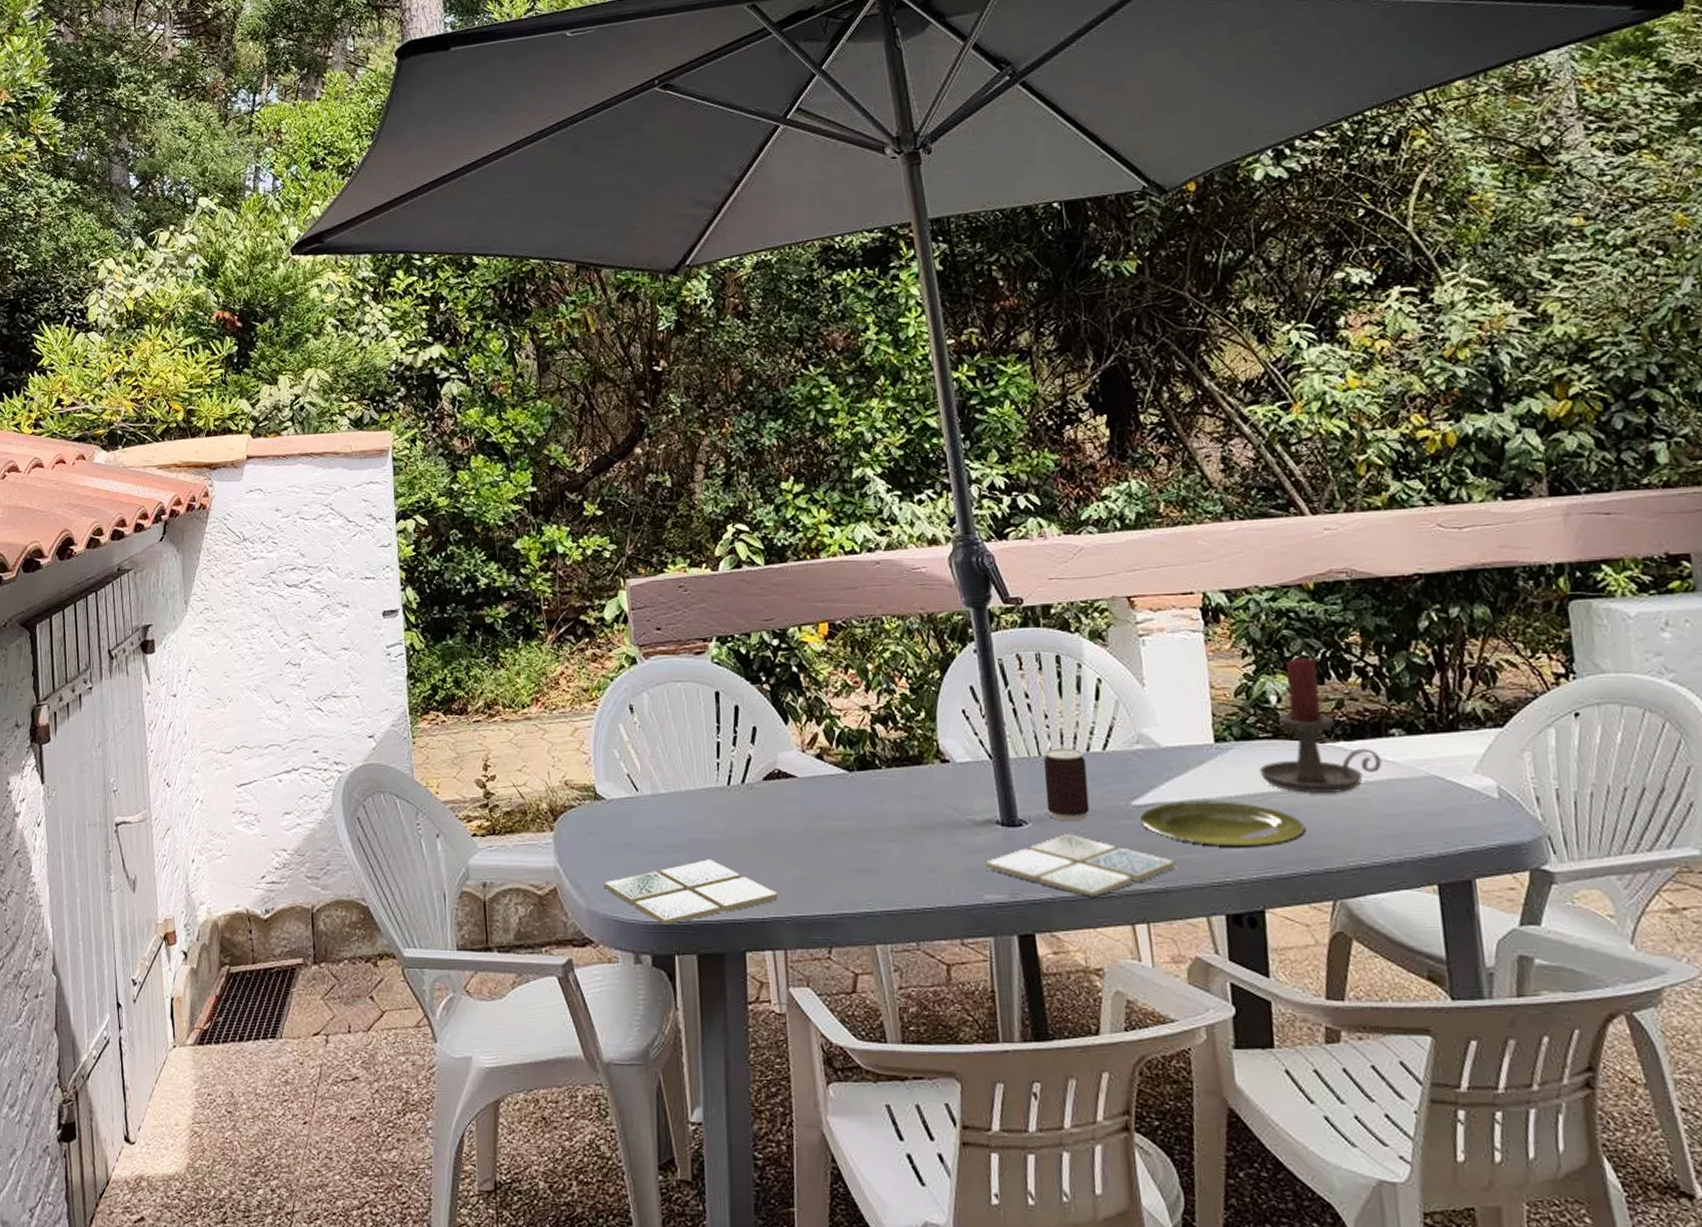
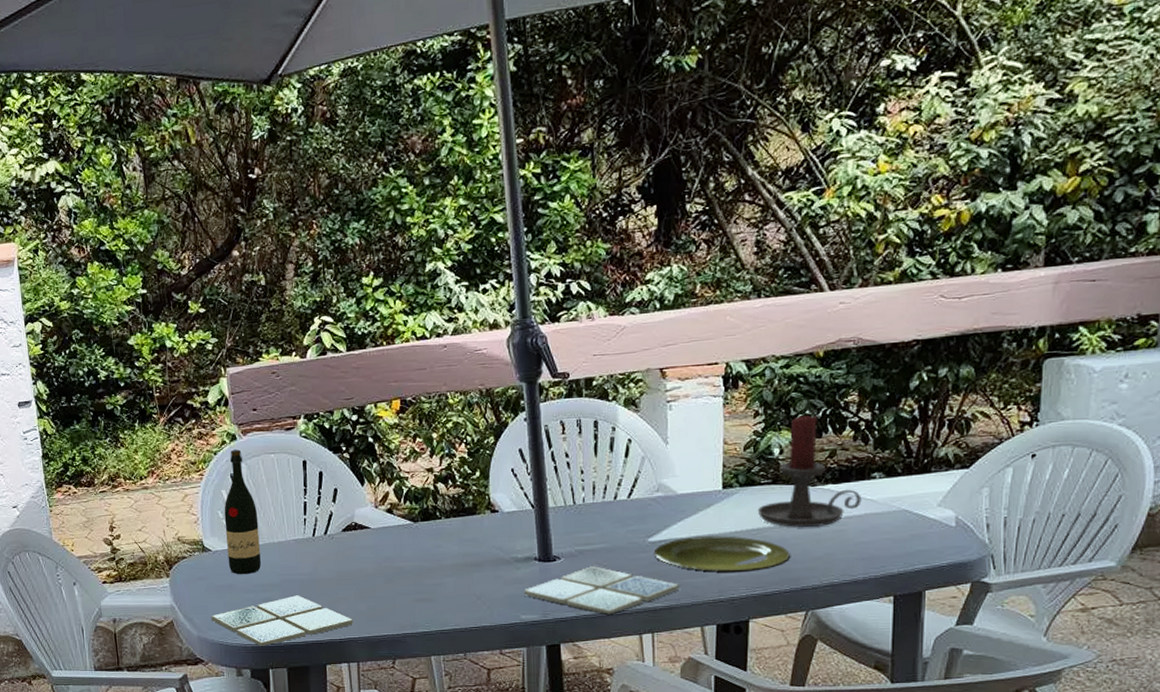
wine bottle: none [621,675,666,831] -> present [224,449,262,575]
beverage can: present [1043,748,1090,822] -> none [577,497,613,557]

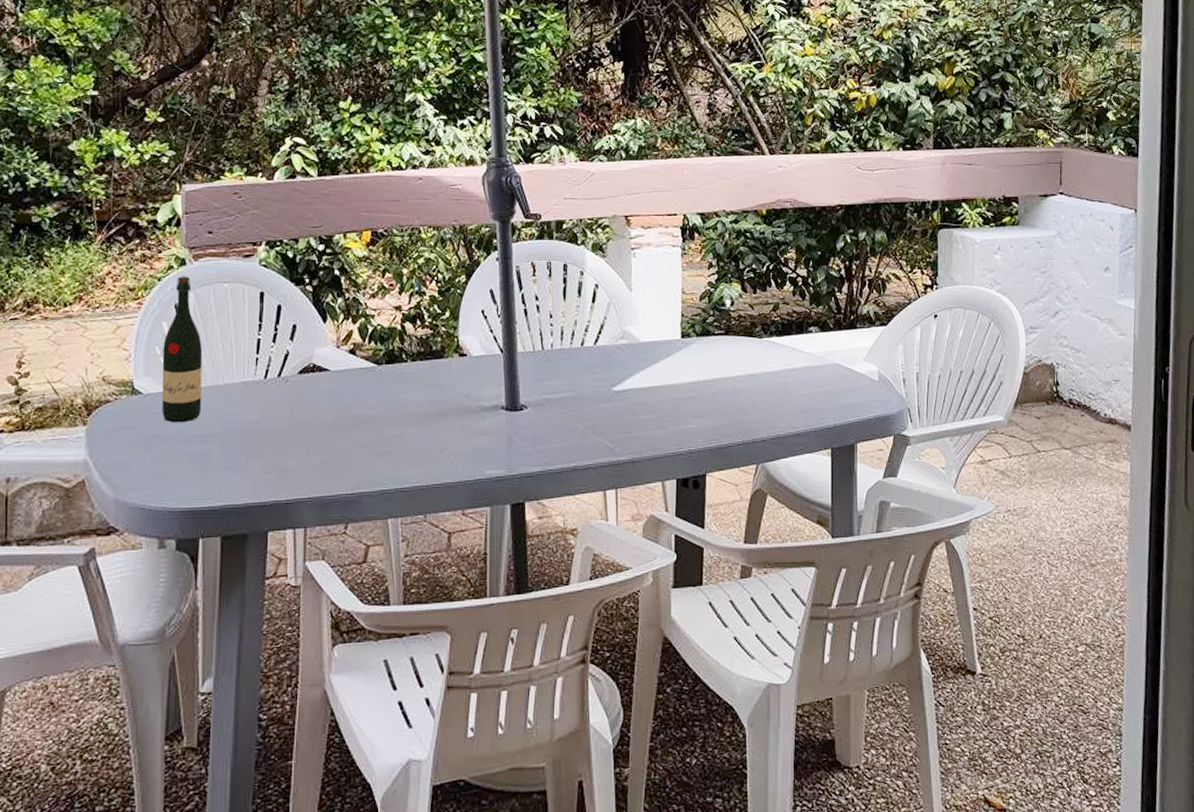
drink coaster: present [211,595,353,646] -> none [133,448,303,510]
drink coaster: present [524,566,680,614] -> none [490,416,643,469]
plate: present [654,536,790,572] -> none [618,386,741,424]
candle holder: present [757,414,862,527] -> none [712,268,801,379]

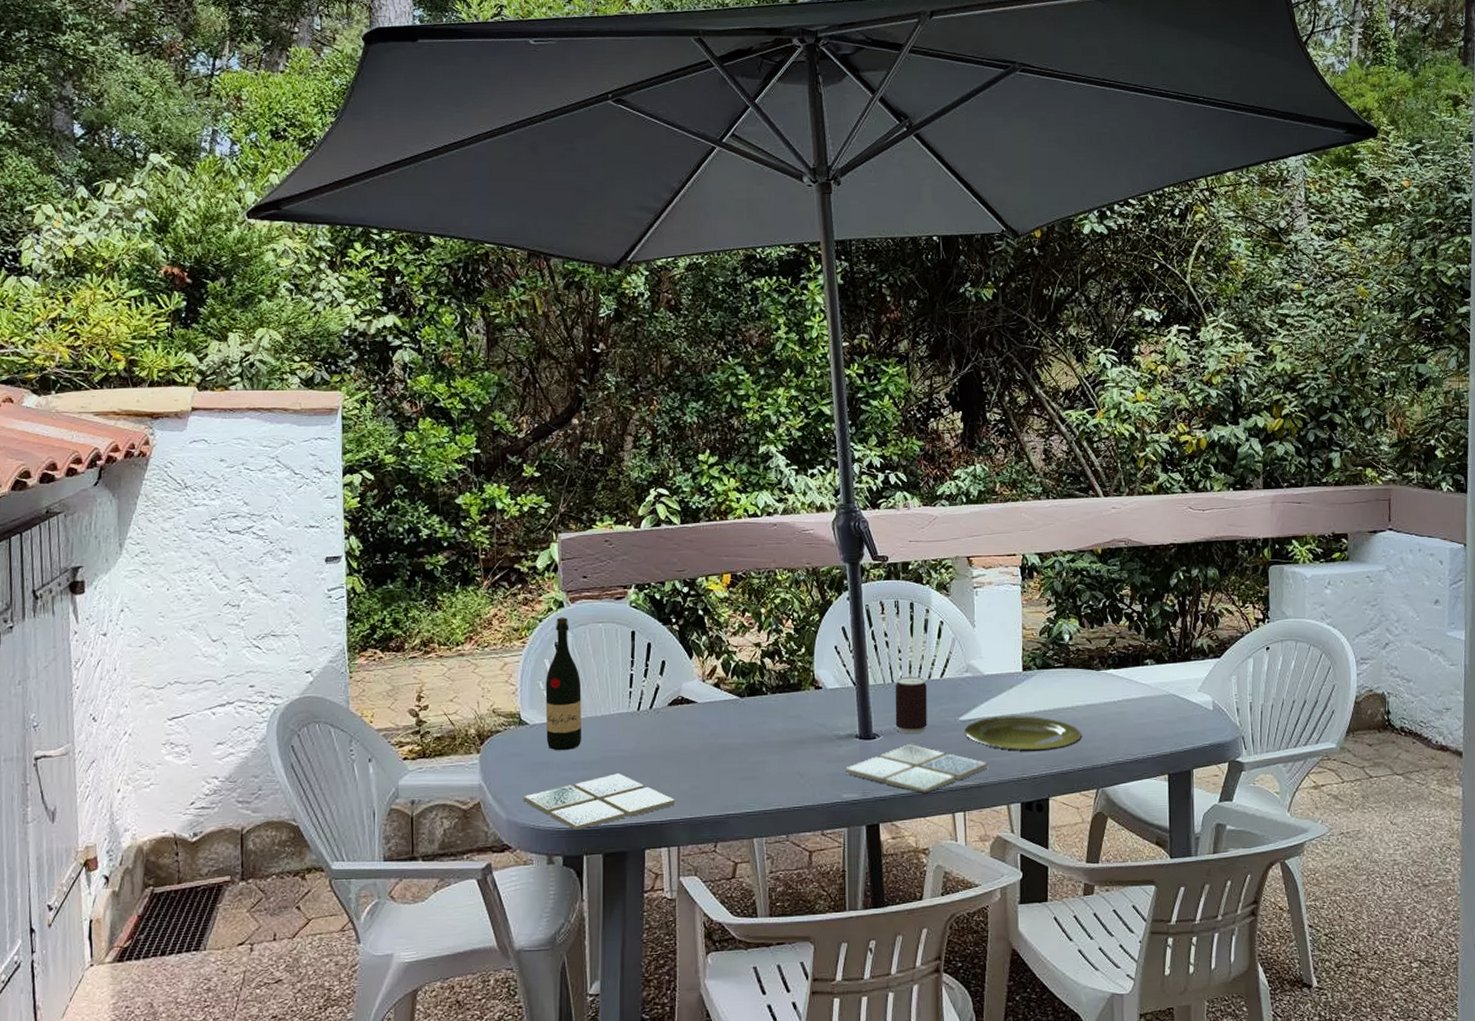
drink coaster: none [133,448,303,510] -> present [523,773,675,830]
drink coaster: none [490,416,643,469] -> present [845,744,988,793]
beverage can: none [544,343,579,406] -> present [895,676,927,735]
plate: none [618,386,741,424] -> present [964,716,1081,751]

